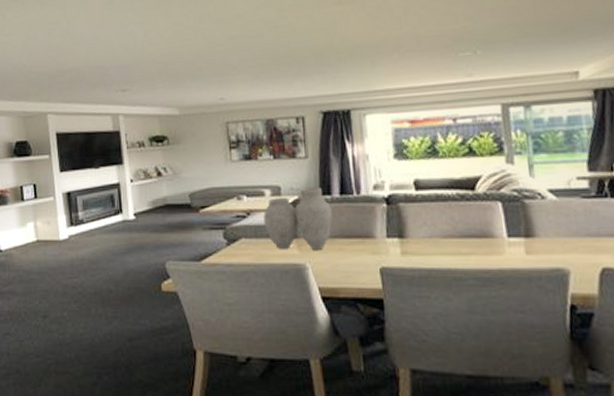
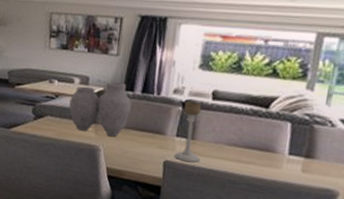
candle holder: none [387,195,418,264] -> present [174,101,202,162]

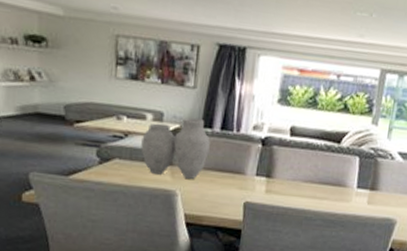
candle holder: present [174,101,202,162] -> none [254,138,280,201]

